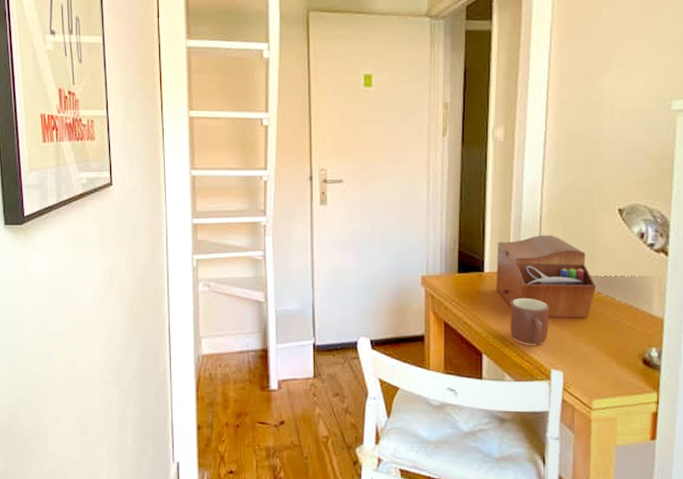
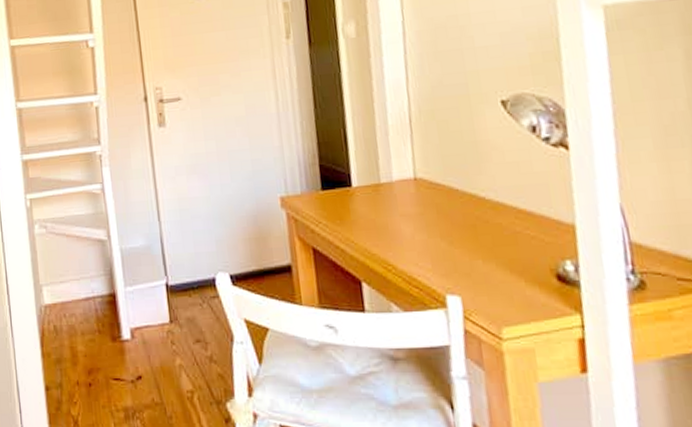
sewing box: present [496,235,596,318] -> none [363,137,487,234]
mug: present [510,297,550,347] -> none [387,212,437,269]

